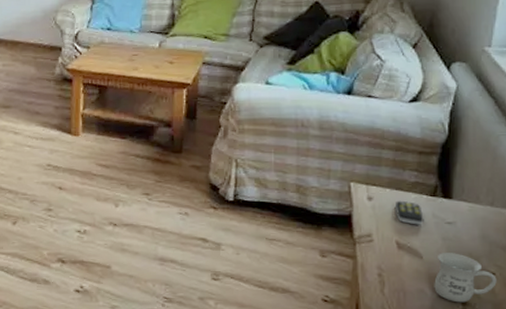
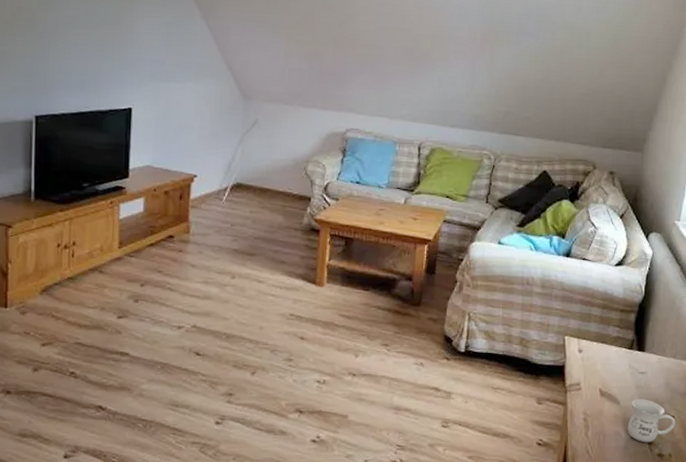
remote control: present [396,200,424,225] -> none [600,353,622,375]

